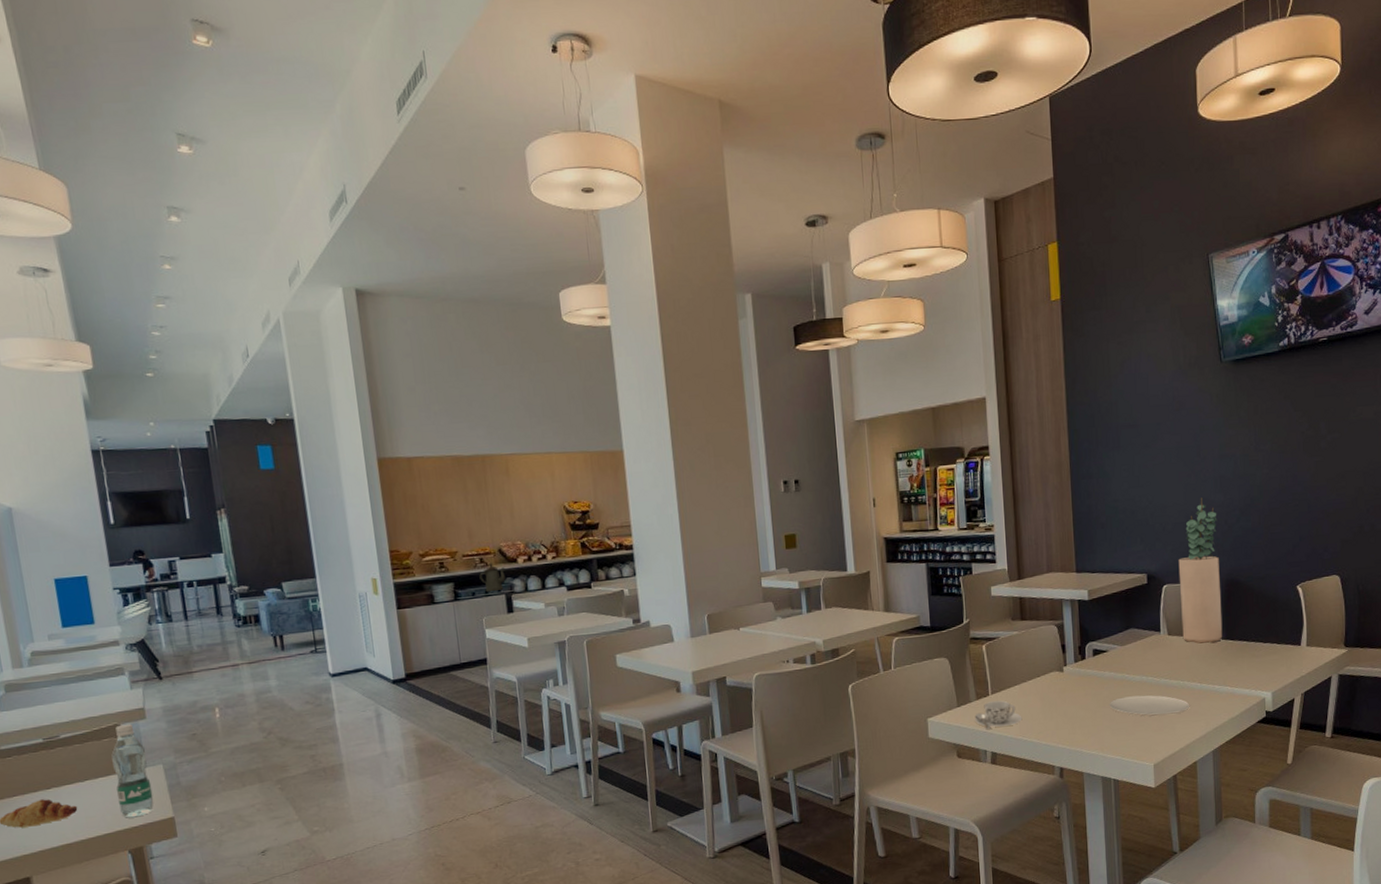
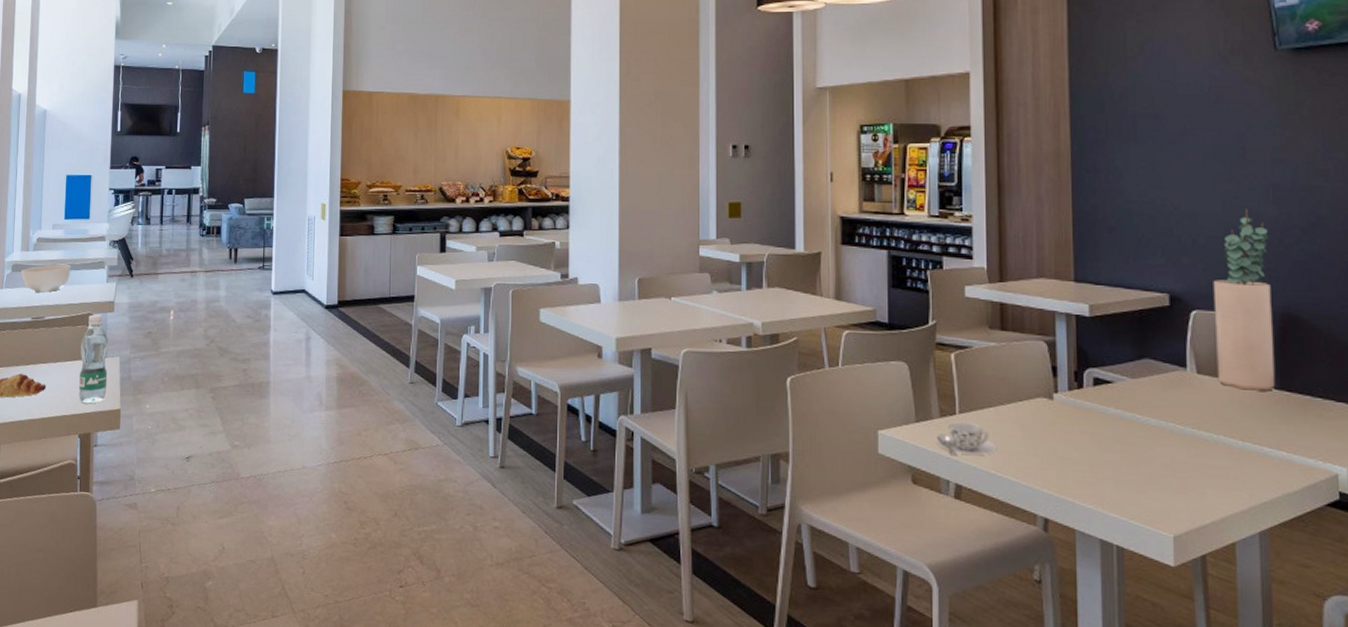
bowl: none [18,676,83,712] -> present [21,264,71,293]
coffee pot: present [479,562,505,592] -> none [418,199,442,229]
plate: present [1109,695,1190,717] -> none [1113,442,1227,476]

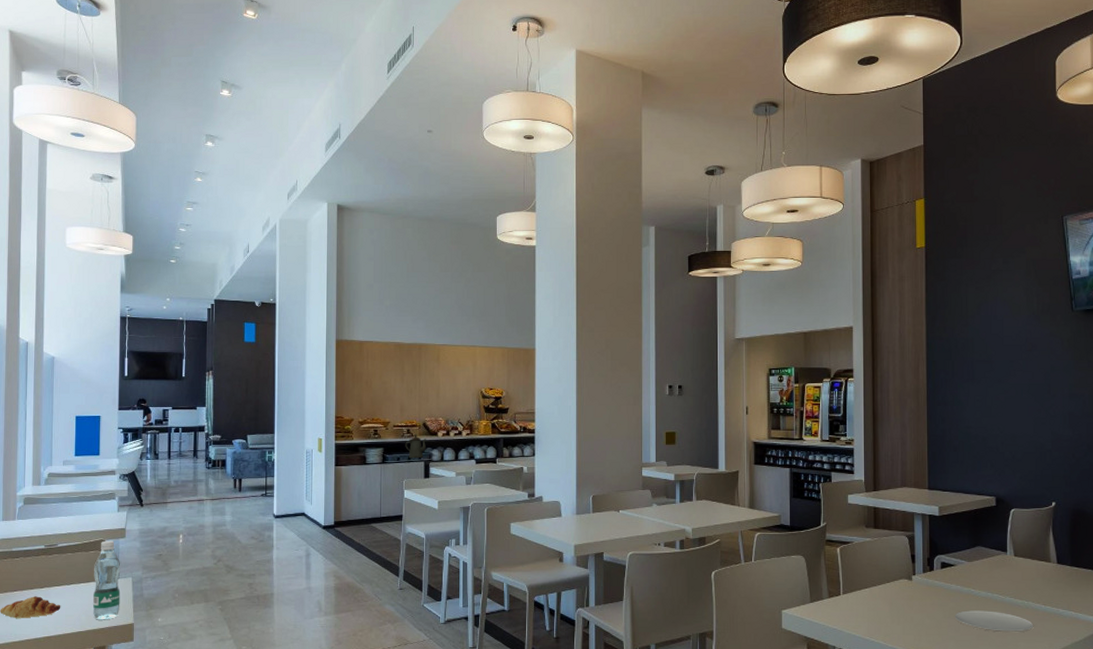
bowl: present [21,264,71,293] -> none [33,497,83,523]
coffee pot: none [418,199,442,229] -> present [405,433,426,459]
teacup: present [936,422,997,456] -> none [826,601,871,627]
plate: none [1113,442,1227,476] -> present [954,610,1034,633]
vase: present [1213,209,1276,391] -> none [1026,431,1068,567]

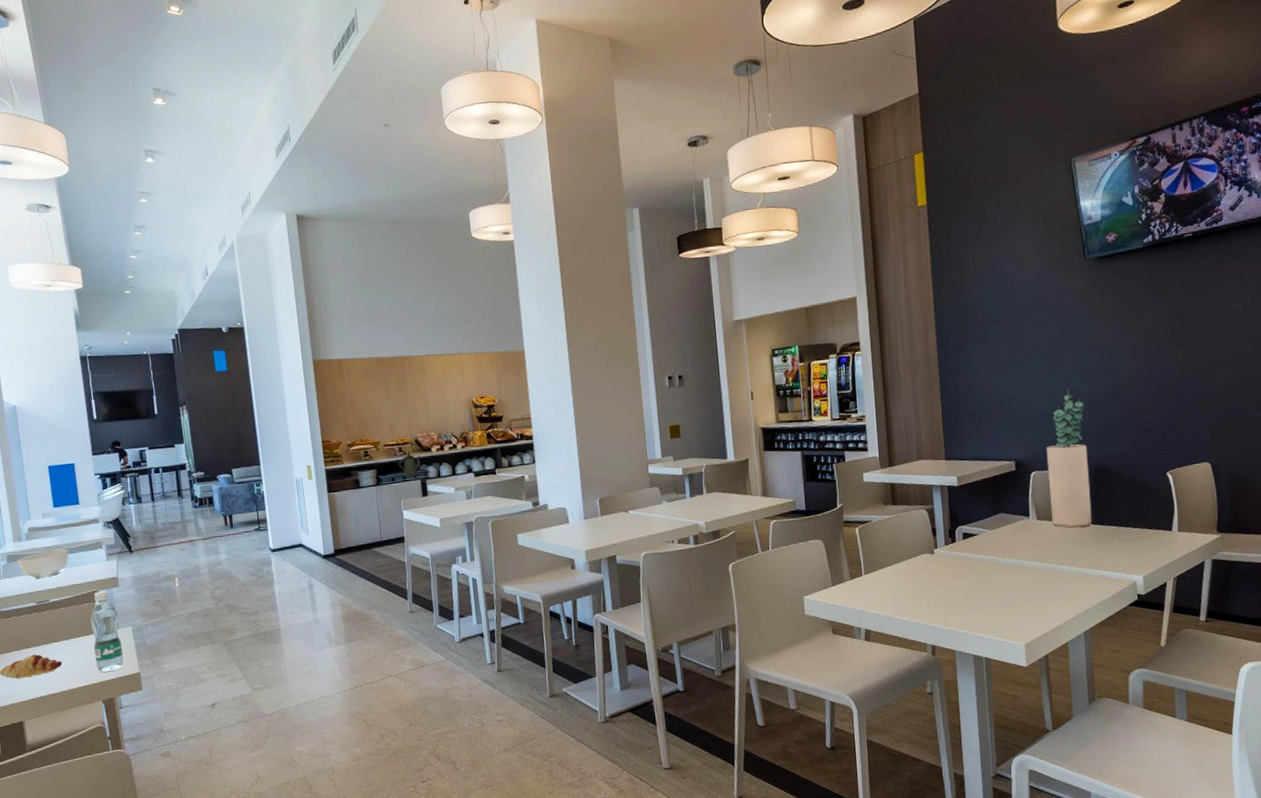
bowl: none [33,497,83,523] -> present [17,549,69,579]
plate: present [954,610,1034,633] -> none [979,577,1061,598]
vase: none [1026,431,1068,567] -> present [1046,388,1092,528]

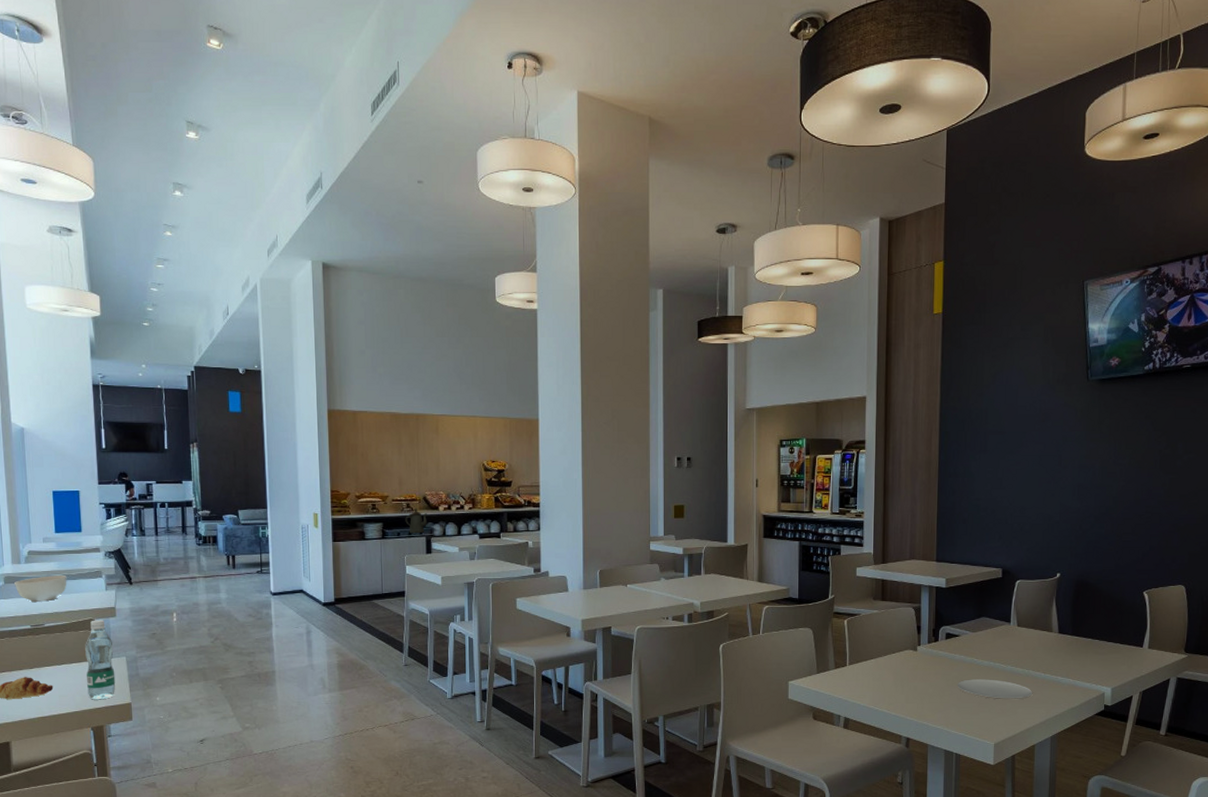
plate: none [979,577,1061,598] -> present [957,679,1033,700]
vase: present [1046,388,1092,528] -> none [1031,503,1073,637]

